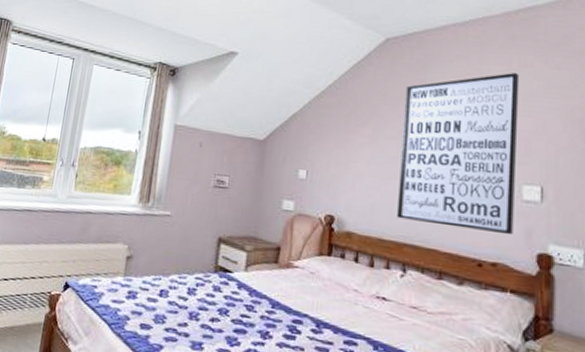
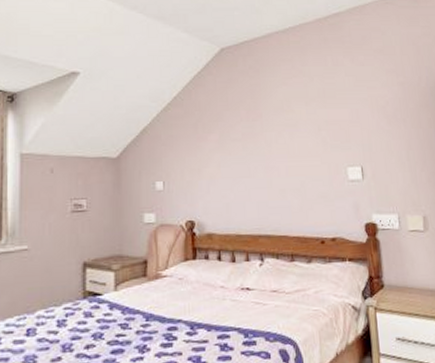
wall art: present [397,73,520,235] -> none [243,72,345,213]

